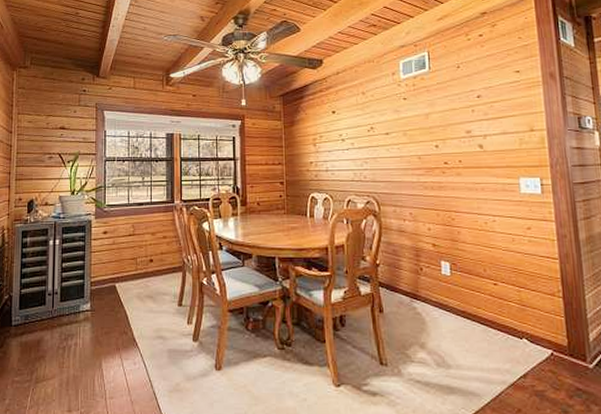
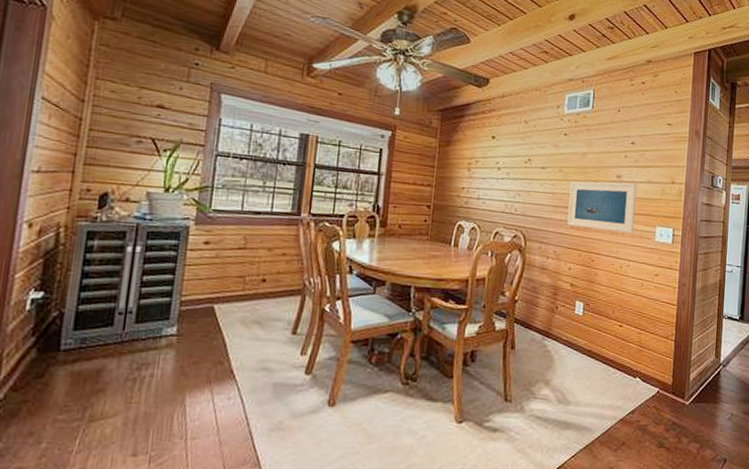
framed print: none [417,135,494,188] -> present [567,181,637,234]

